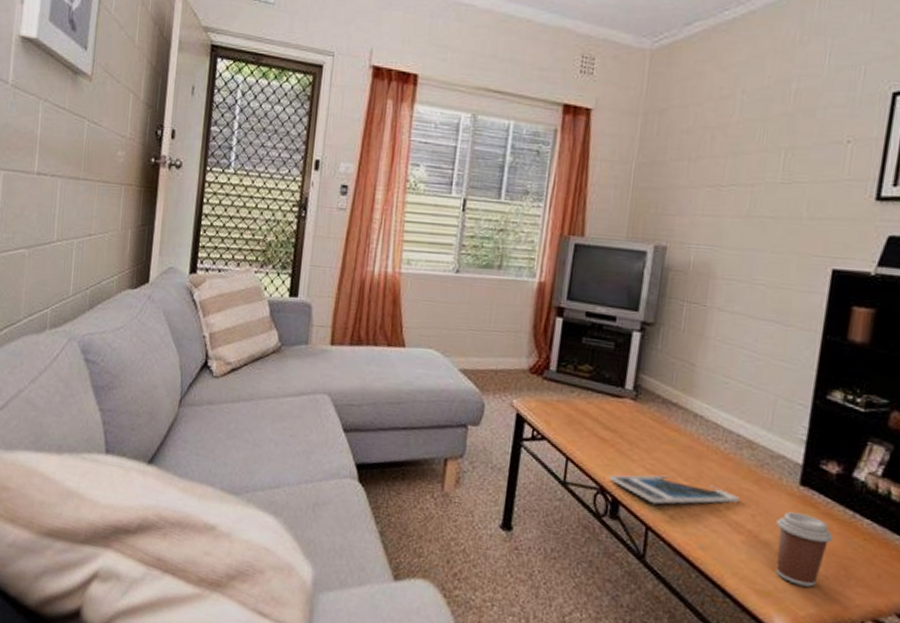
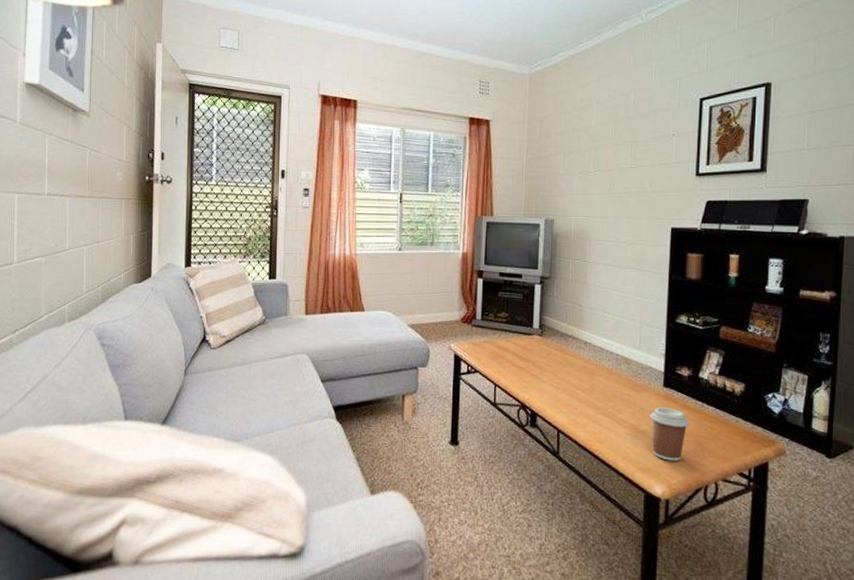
graded trading card: present [610,475,740,504] -> none [528,390,623,413]

